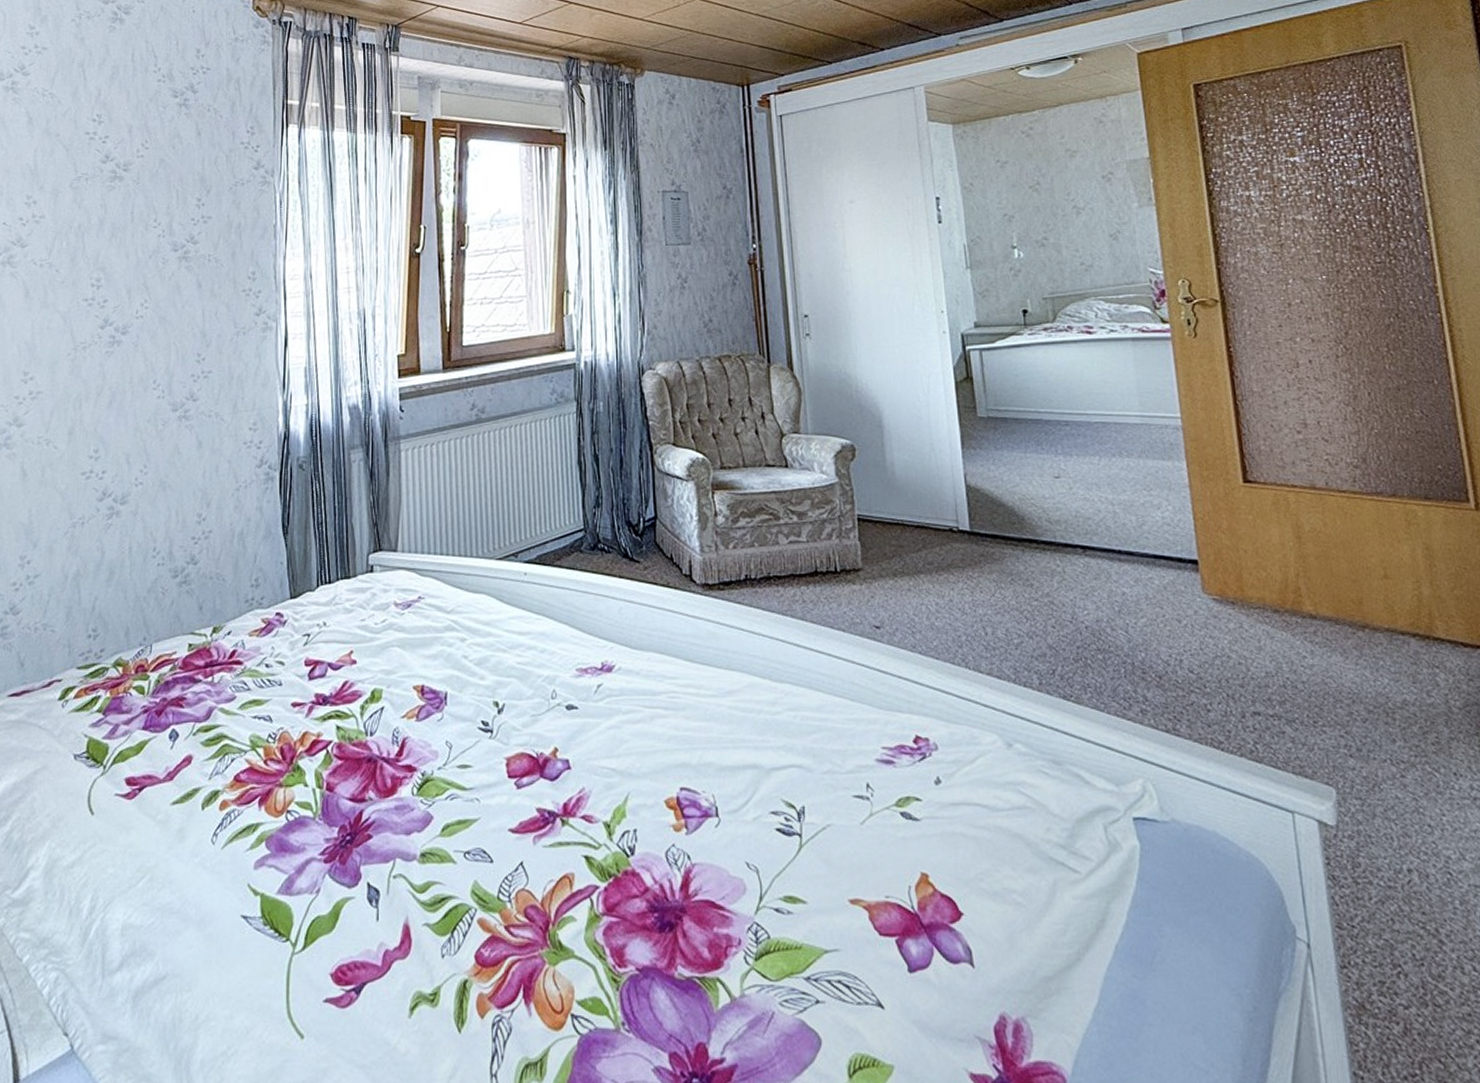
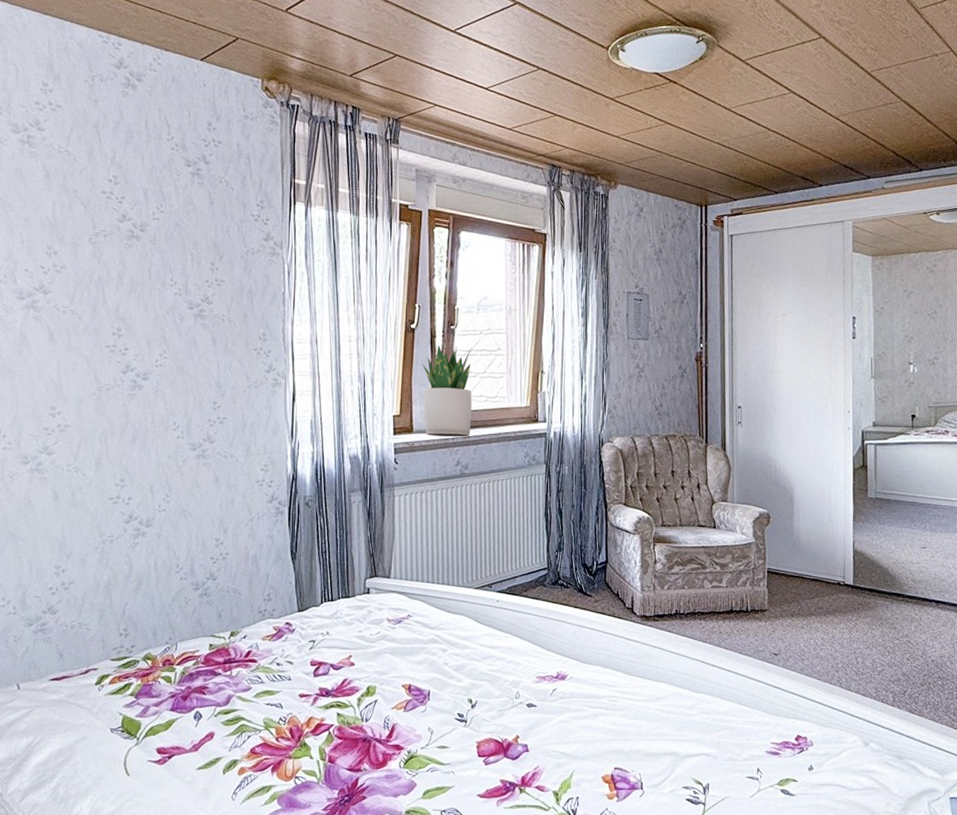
planter: none [429,269,488,377] -> present [422,345,472,437]

